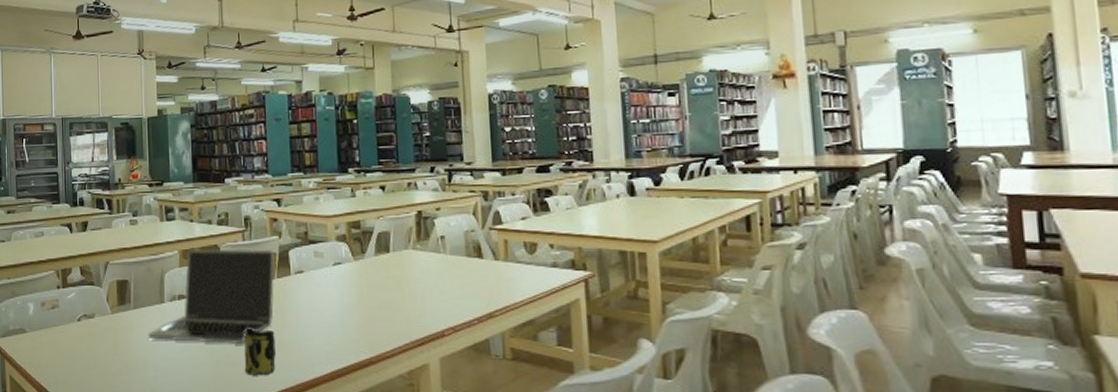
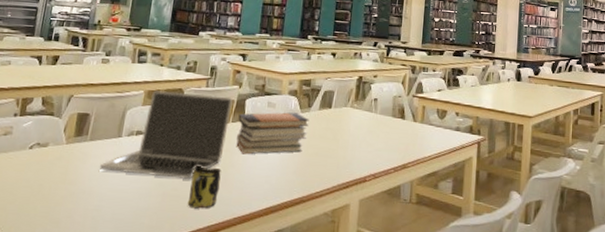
book stack: none [283,261,366,313] -> present [236,112,309,155]

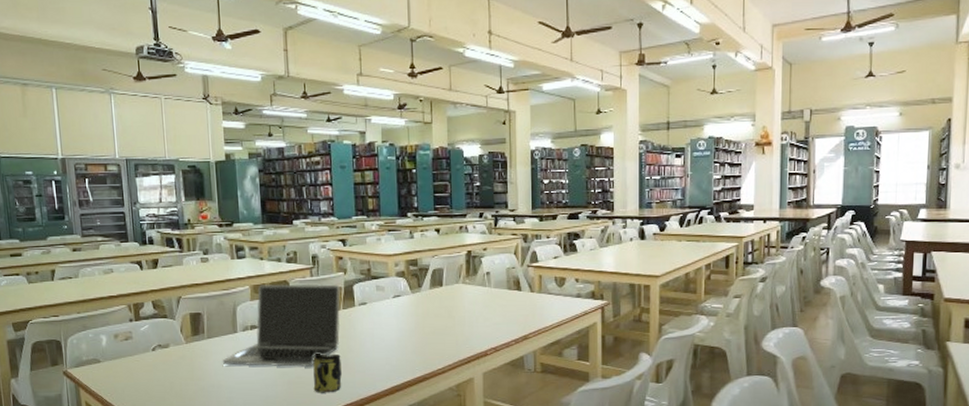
book stack: present [236,112,309,155] -> none [348,294,422,339]

